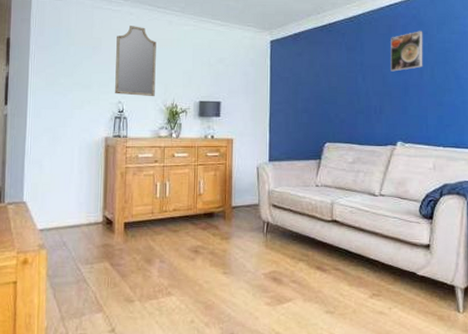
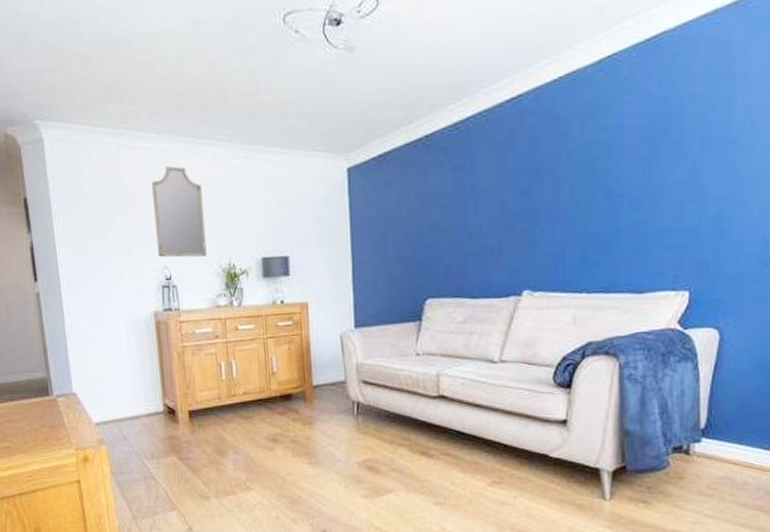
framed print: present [391,31,423,72] -> none [513,132,560,195]

